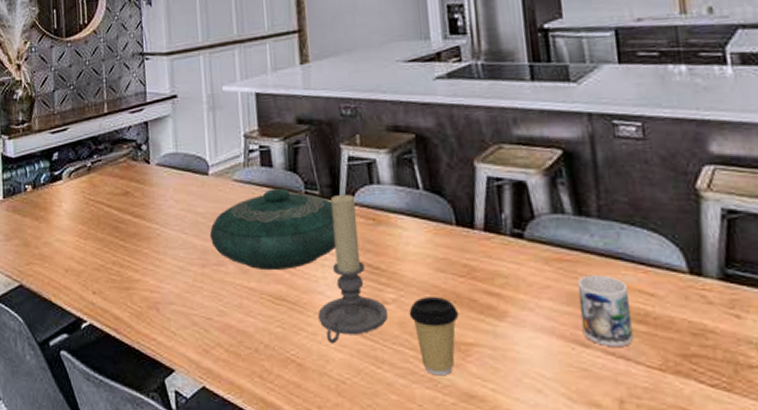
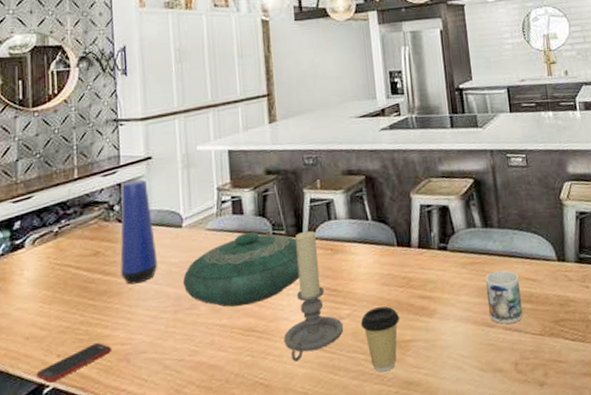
cell phone: none [75,285,141,319] -> present [36,342,111,383]
vase: none [148,119,185,230] -> present [120,179,158,285]

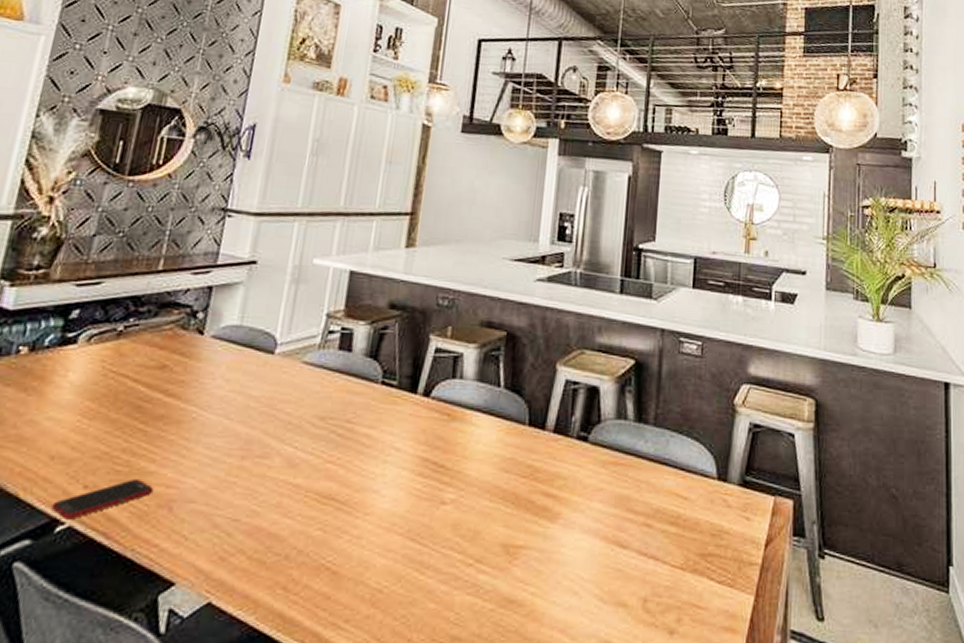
vase: present [120,179,158,285] -> none [186,286,245,414]
decorative bowl: present [182,231,300,307] -> none [259,374,410,466]
candle holder: present [284,230,344,362] -> none [367,386,445,548]
coffee cup: present [360,306,400,372] -> none [465,498,515,581]
mug: present [485,270,524,324] -> none [623,478,668,547]

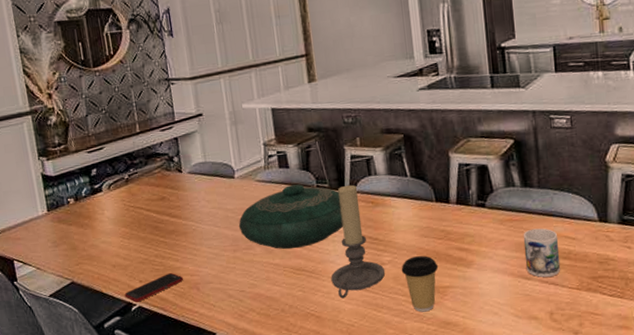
decorative bowl: none [259,374,410,466] -> present [238,184,344,250]
candle holder: none [367,386,445,548] -> present [331,184,385,299]
coffee cup: none [465,498,515,581] -> present [401,255,439,312]
mug: none [623,478,668,547] -> present [523,228,561,277]

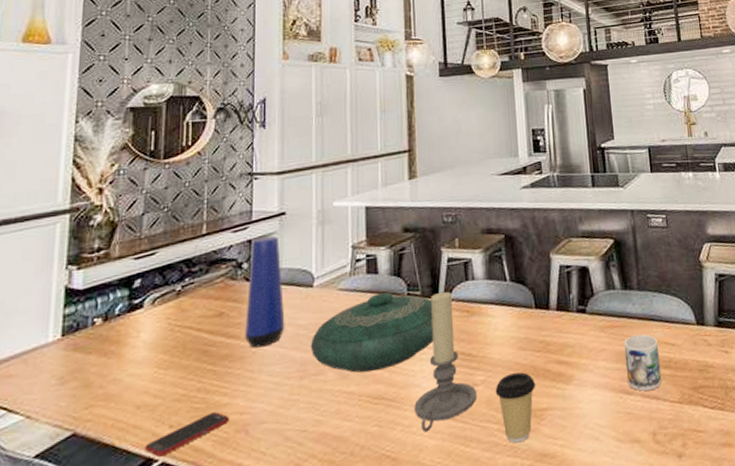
vase: none [178,134,216,226] -> present [245,236,285,348]

